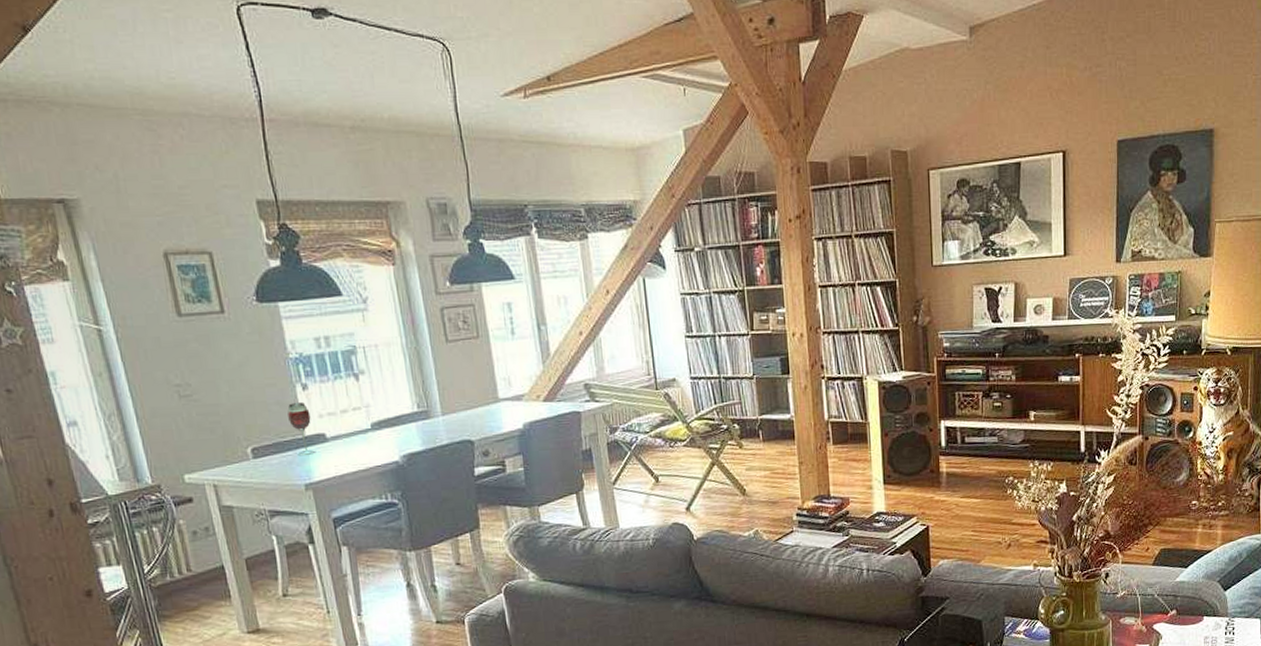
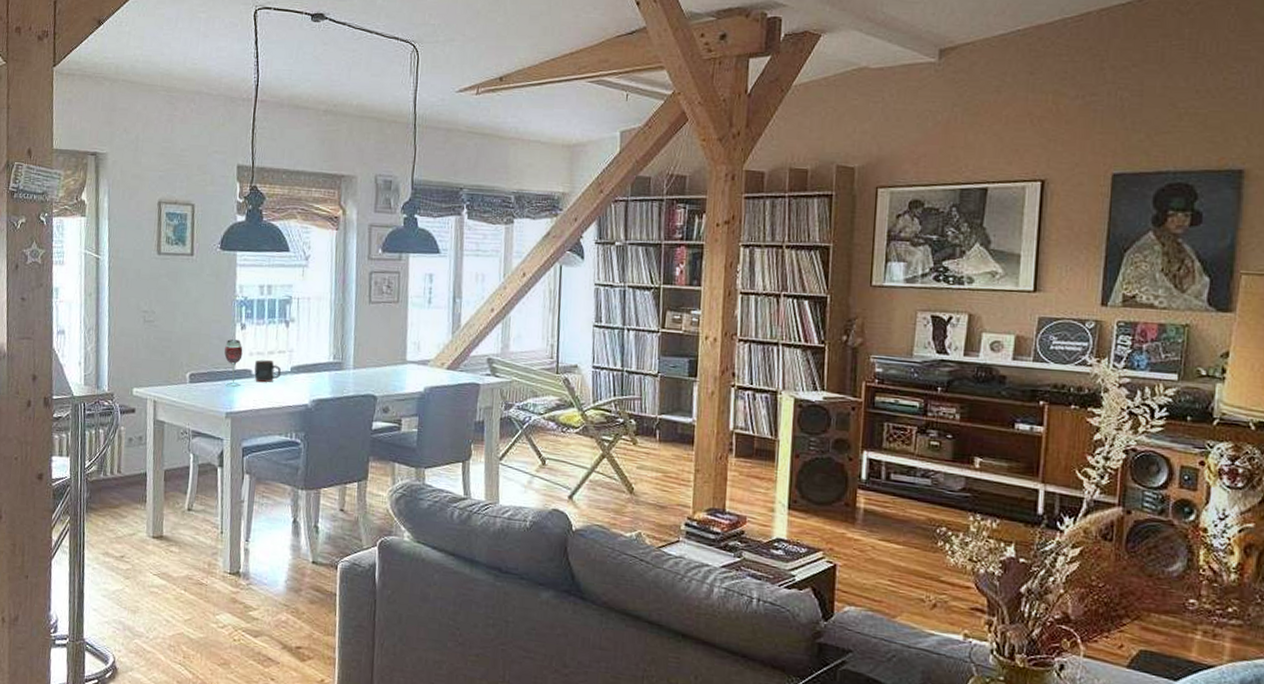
mug: none [328,420,362,445] -> present [254,360,282,382]

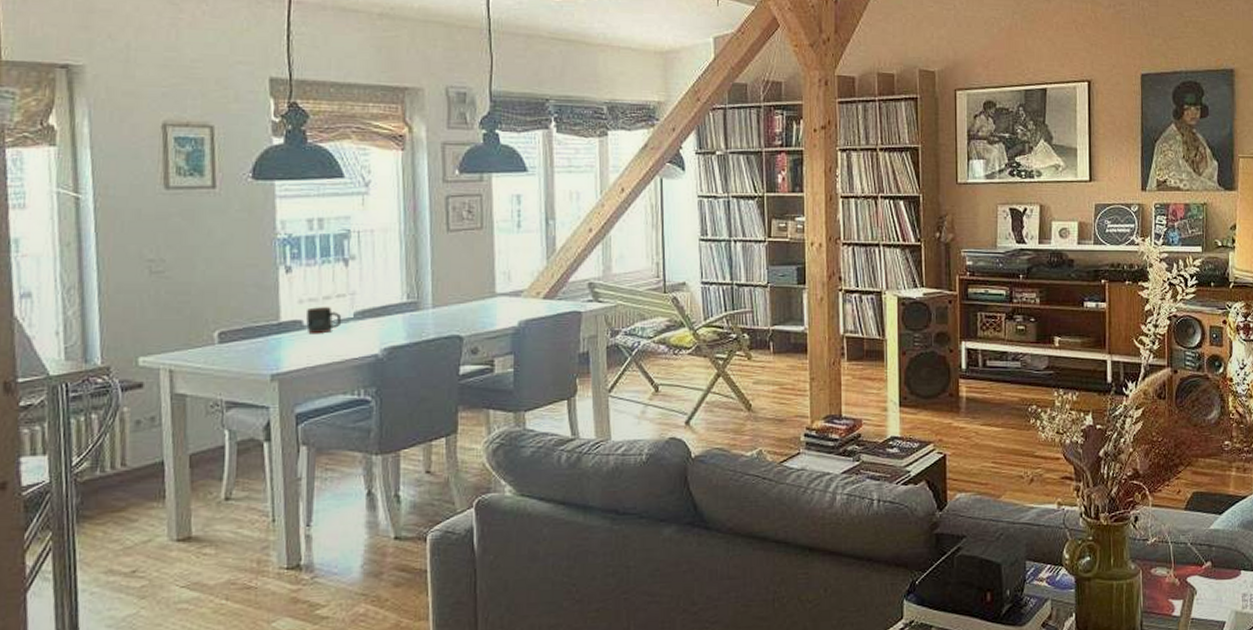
wineglass: present [224,339,243,388] -> none [265,286,290,344]

